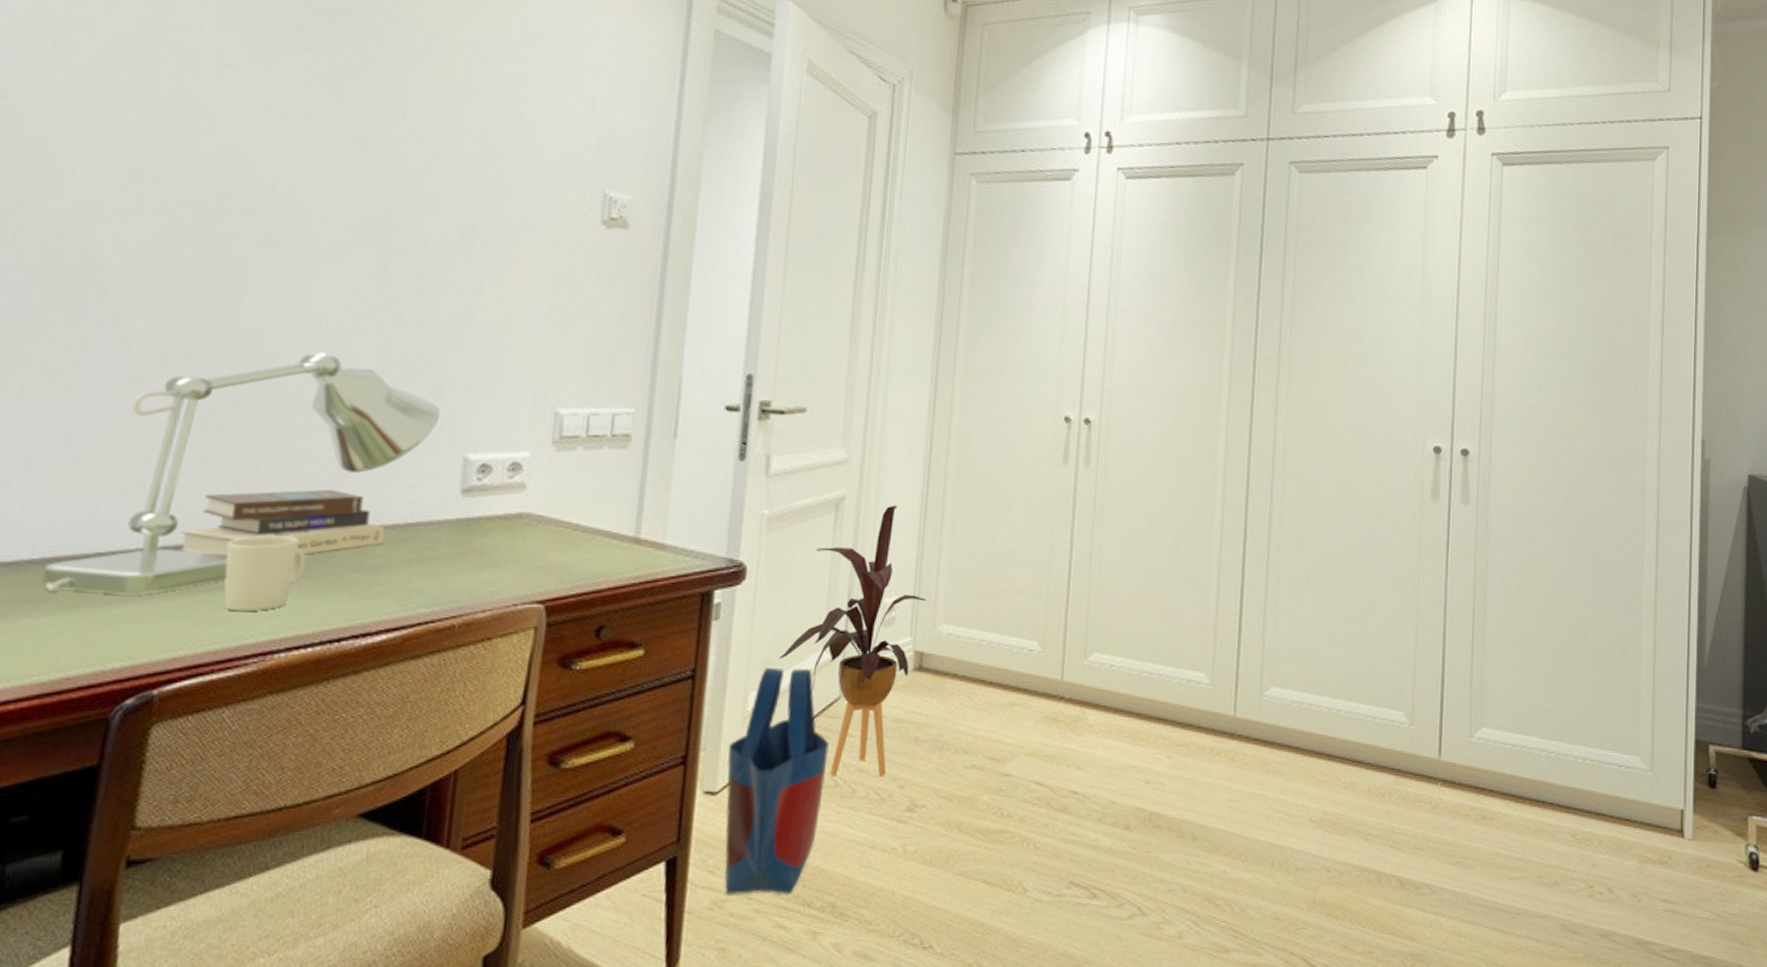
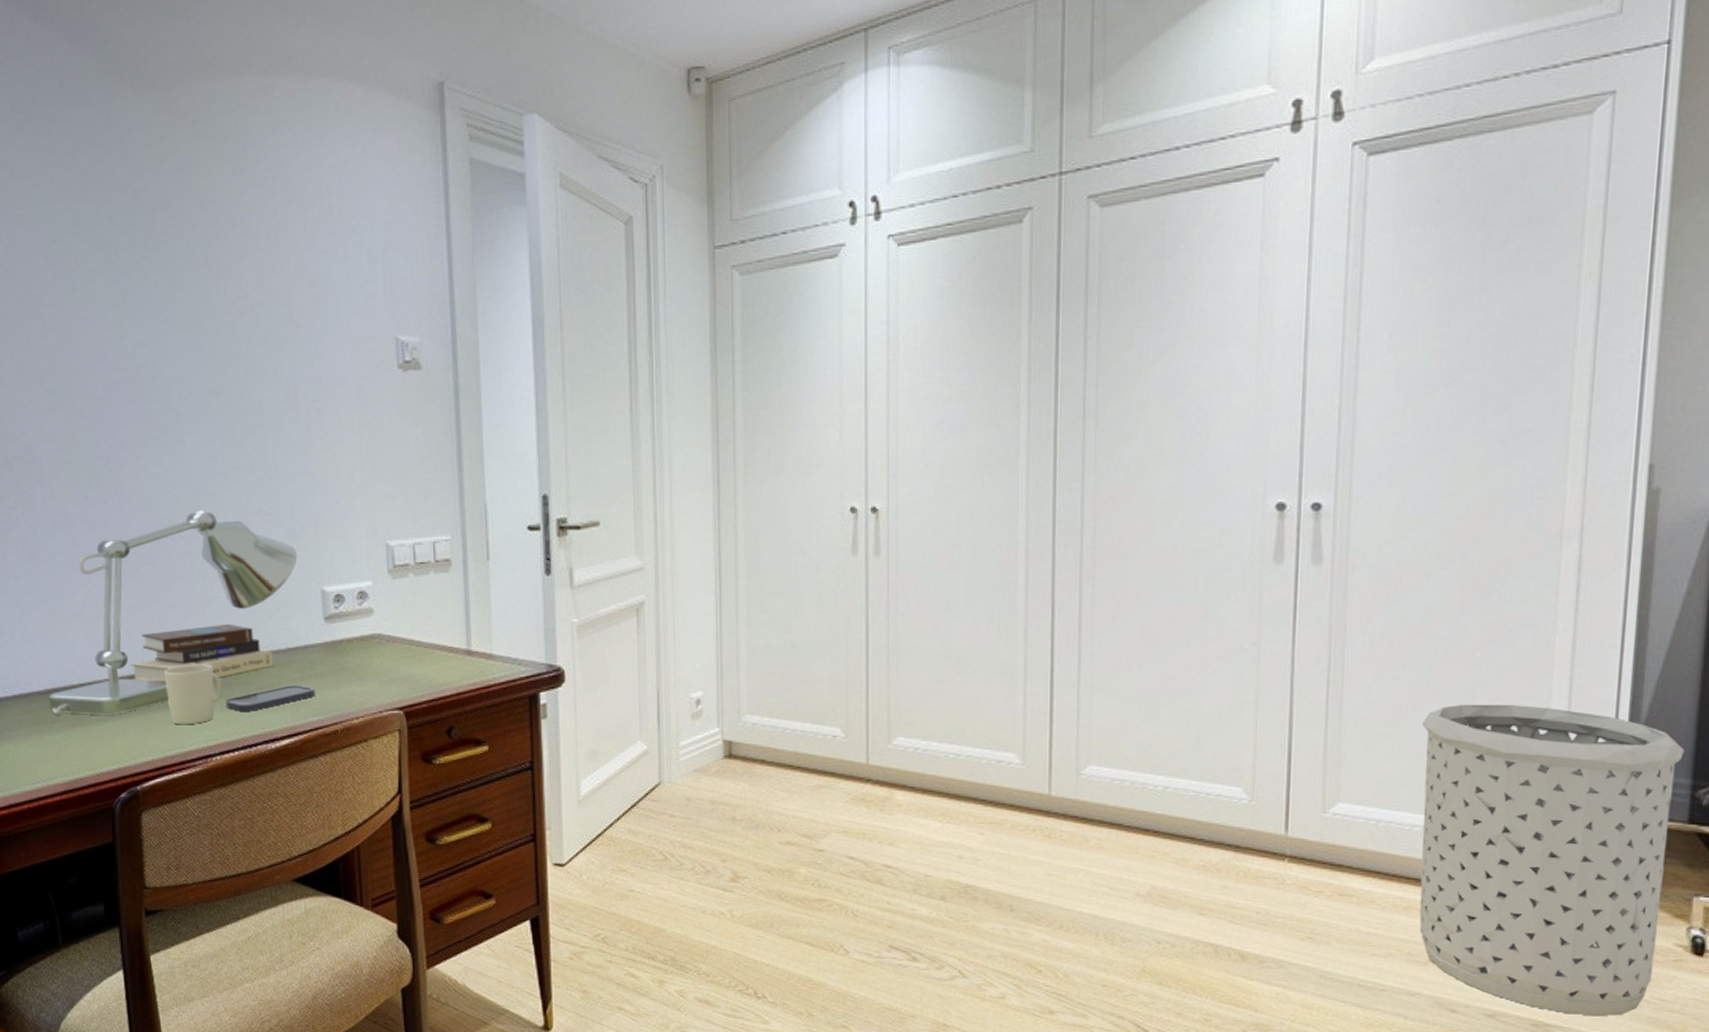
mobile phone: none [306,567,435,598] -> present [225,684,316,711]
tote bag: present [724,668,829,894] -> none [569,758,655,948]
house plant: present [778,505,927,777] -> none [602,606,730,852]
laundry basket: none [1546,638,1736,932] -> present [1419,705,1684,1017]

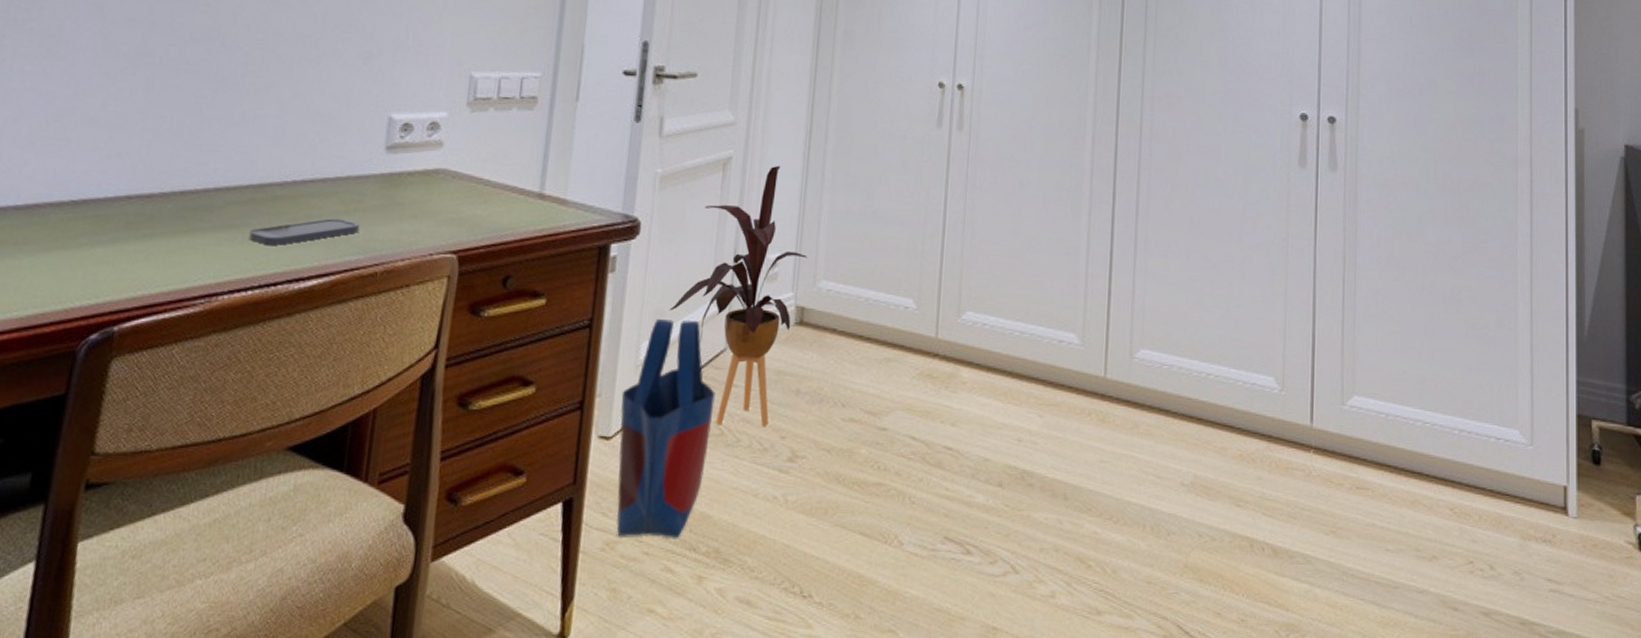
desk lamp: present [48,510,298,715] -> none [23,20,369,239]
books: present [130,623,274,682] -> none [139,145,319,205]
mug: present [164,664,221,725] -> none [177,186,249,257]
tote bag: none [569,758,655,948] -> present [616,319,715,538]
house plant: none [602,606,730,852] -> present [669,165,808,427]
laundry basket: present [1419,705,1684,1017] -> none [1420,307,1618,614]

